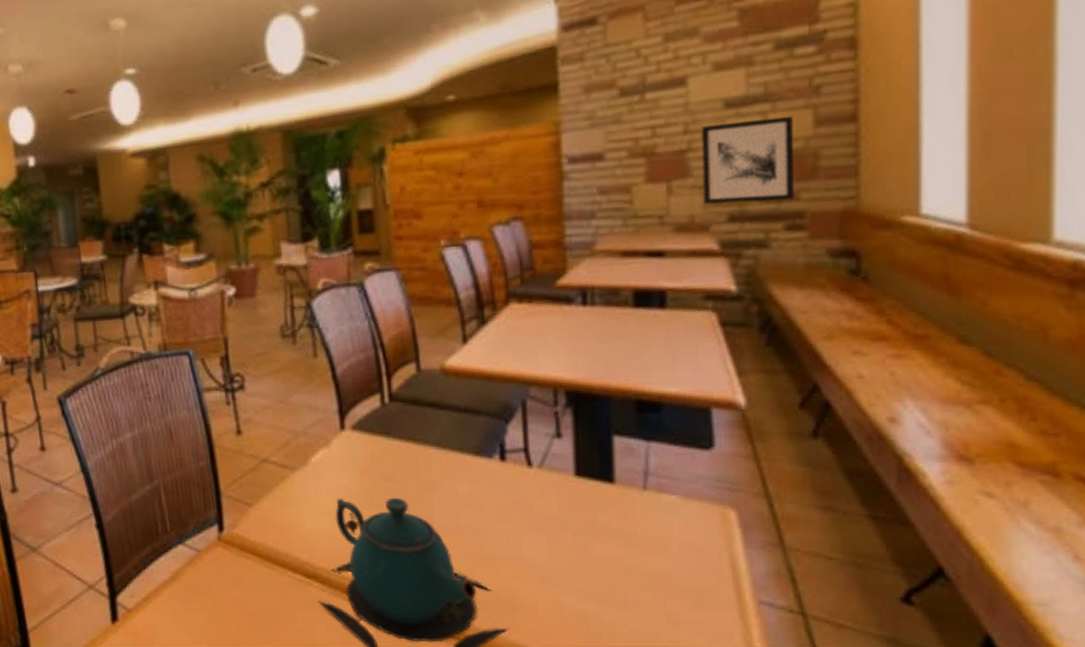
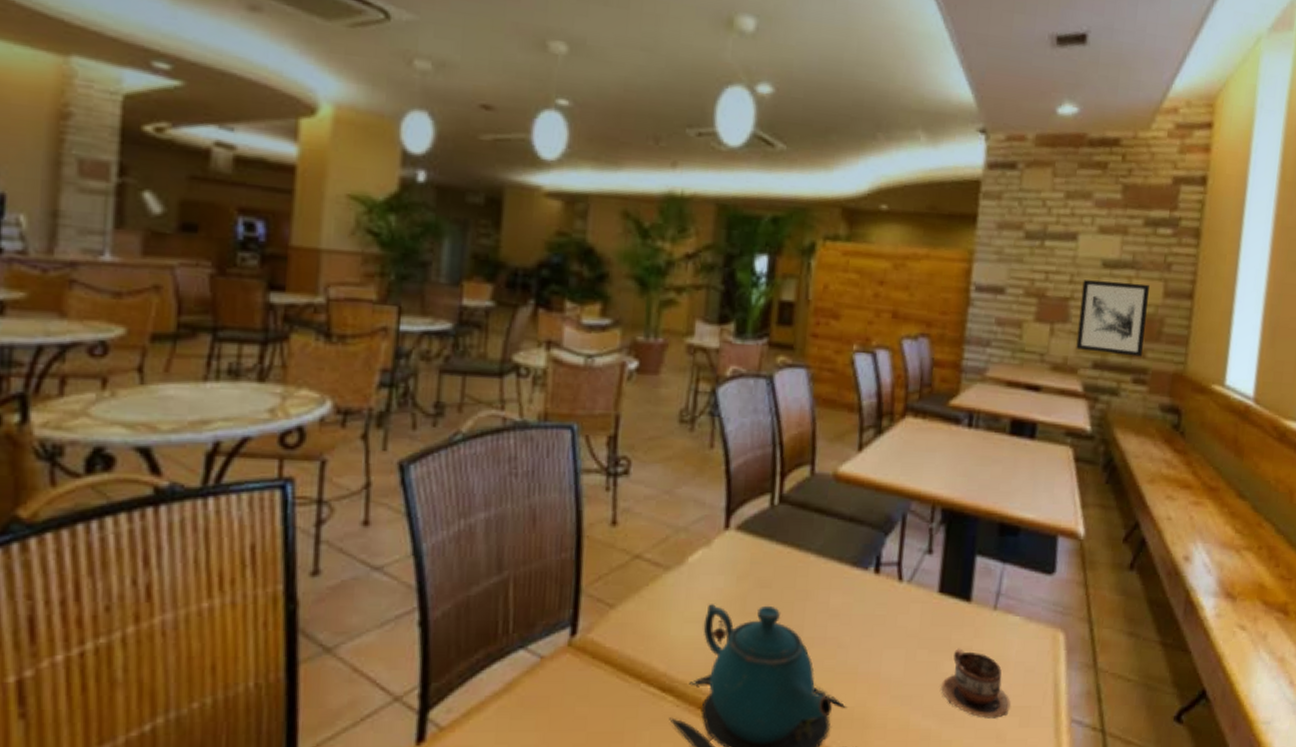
cup: none [593,530,679,601] -> present [941,648,1010,718]

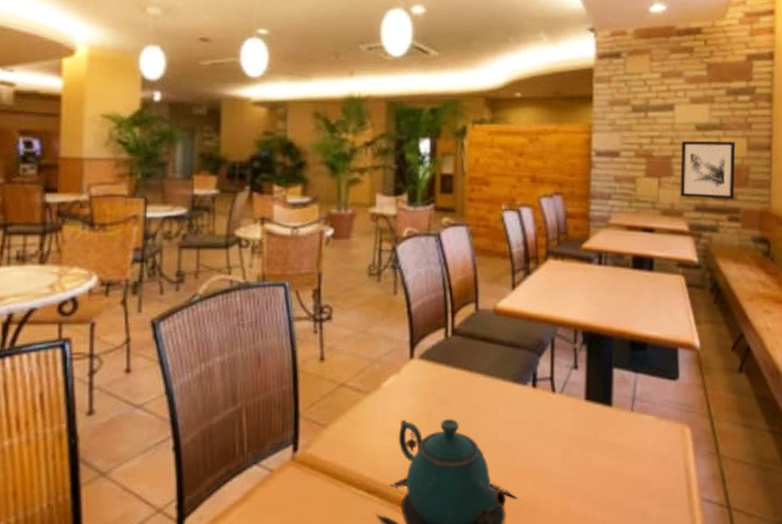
cup: present [941,648,1010,718] -> none [593,445,651,502]

